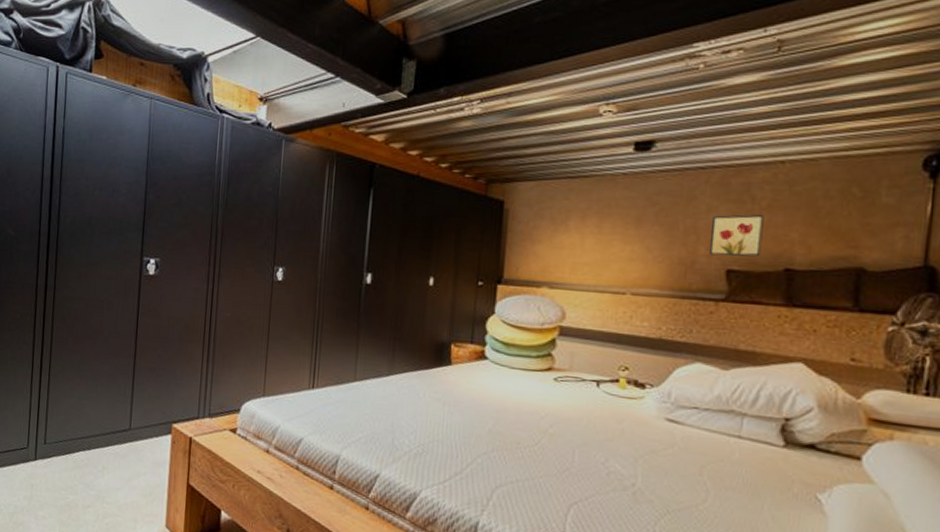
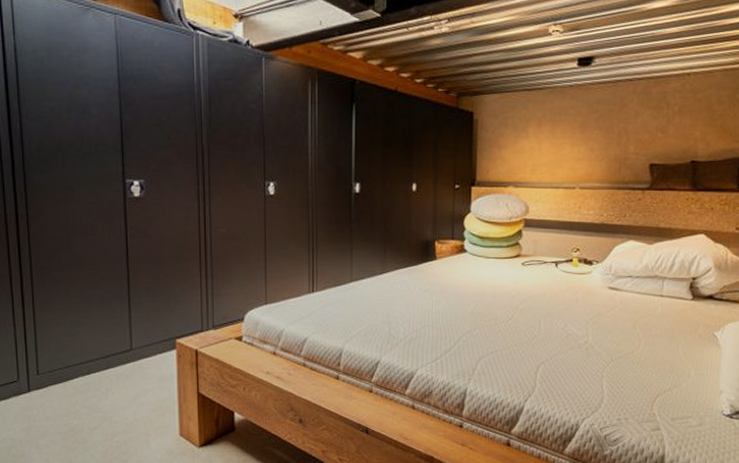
wall art: present [708,214,764,257] -> none [636,118,676,153]

